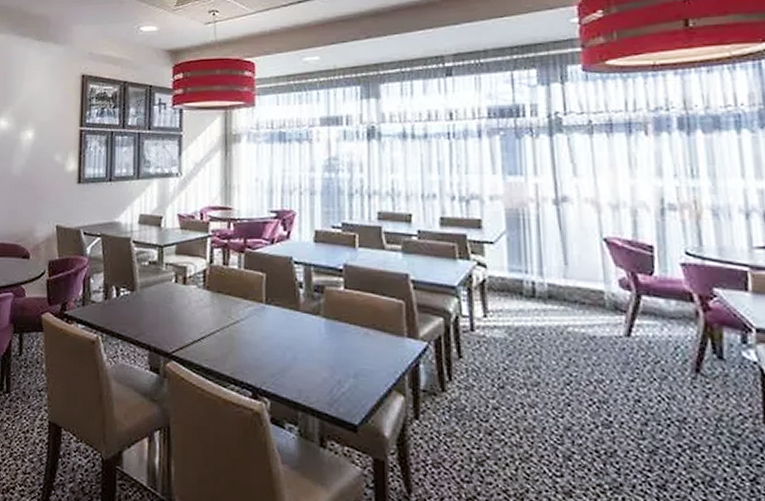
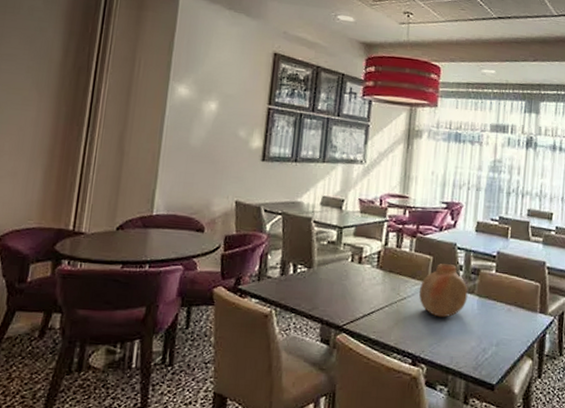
vase: none [253,281,312,344] -> present [418,264,468,318]

